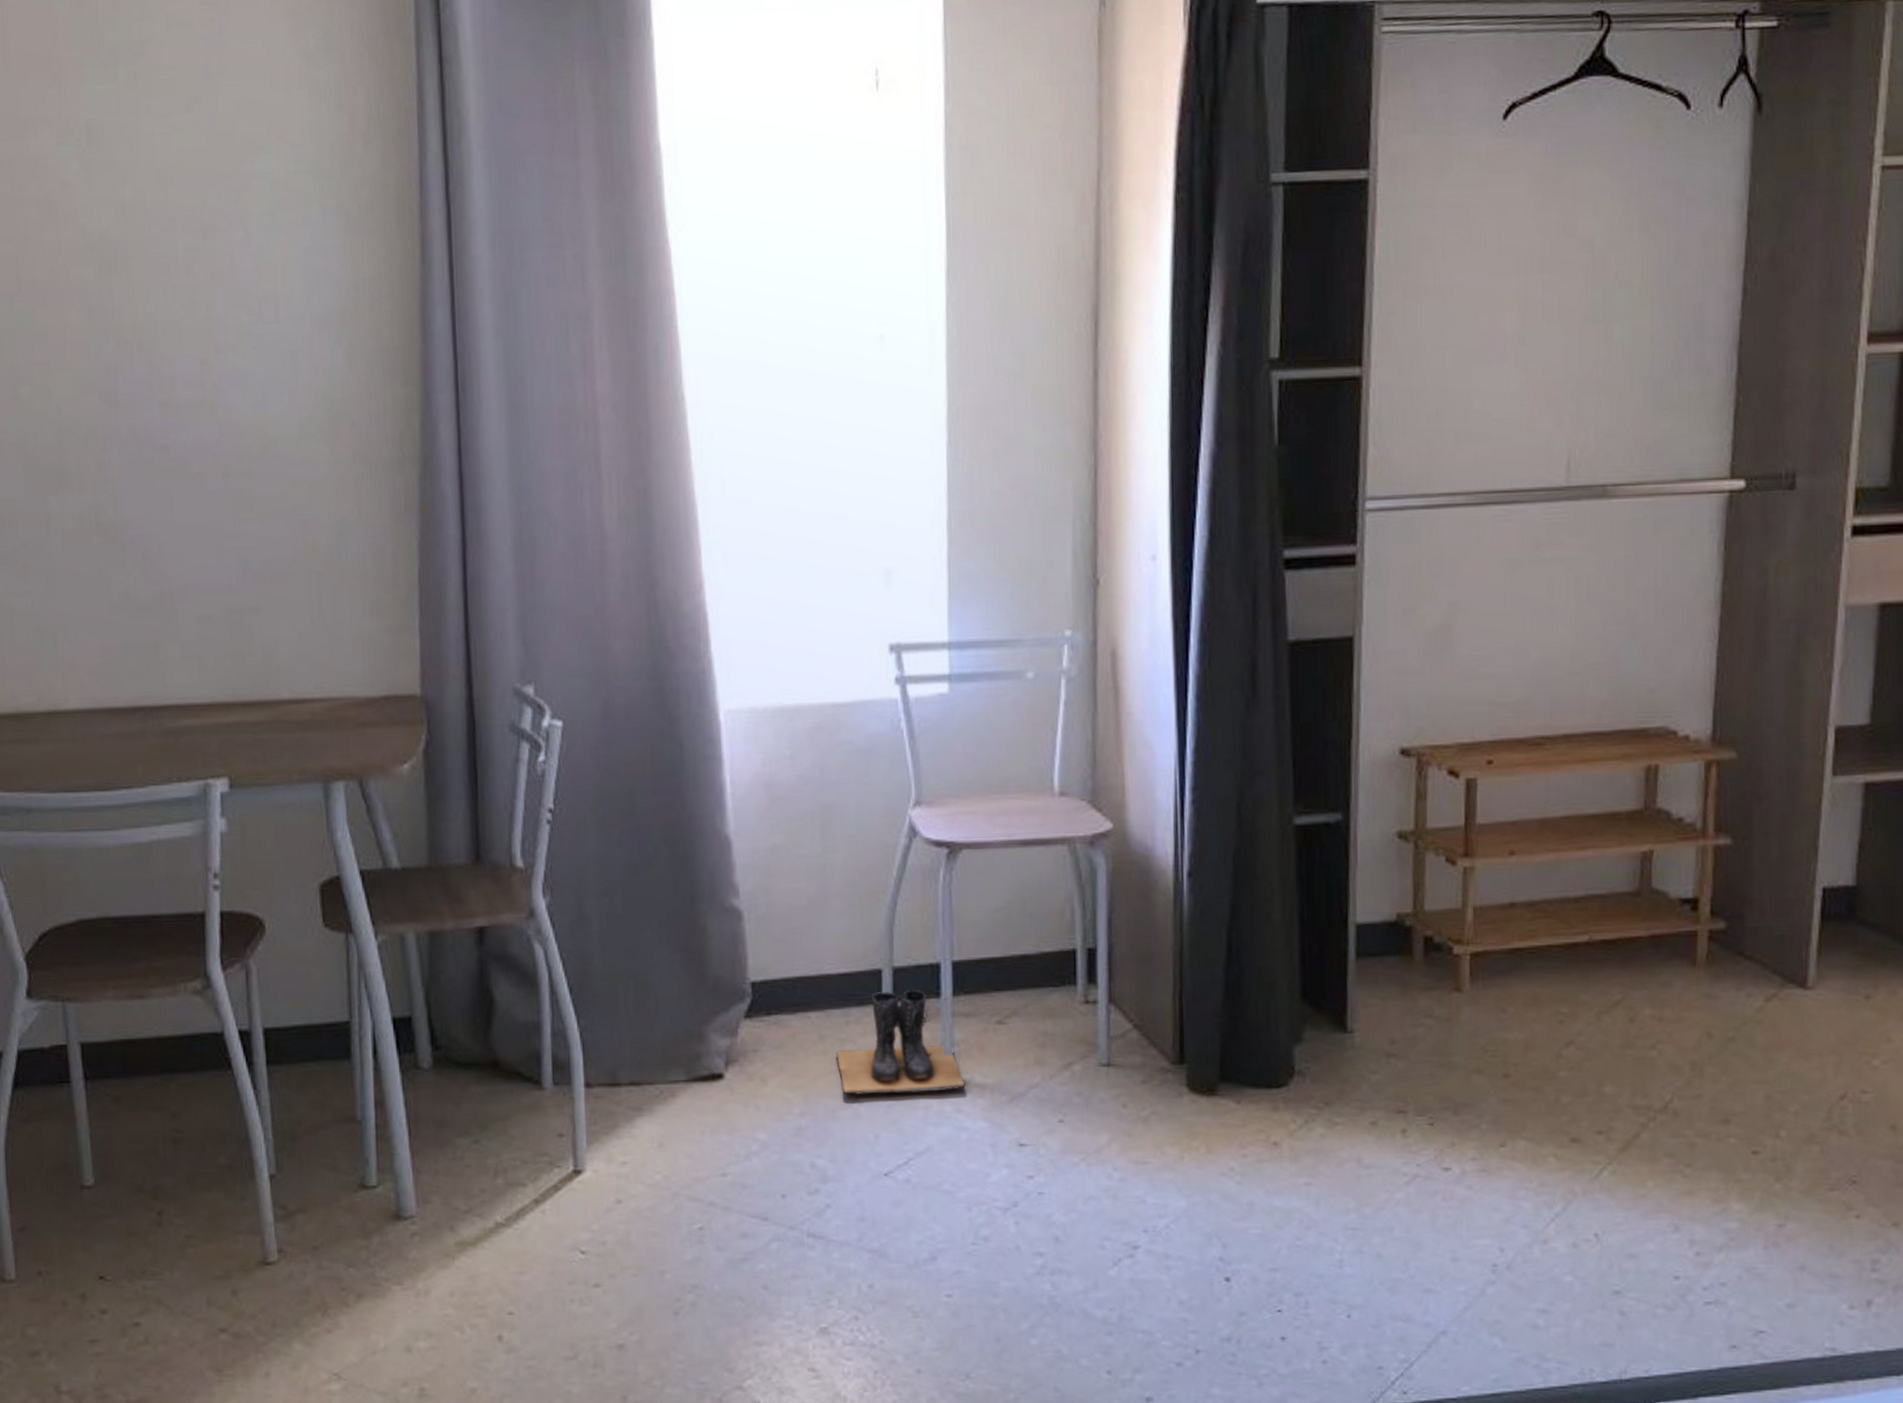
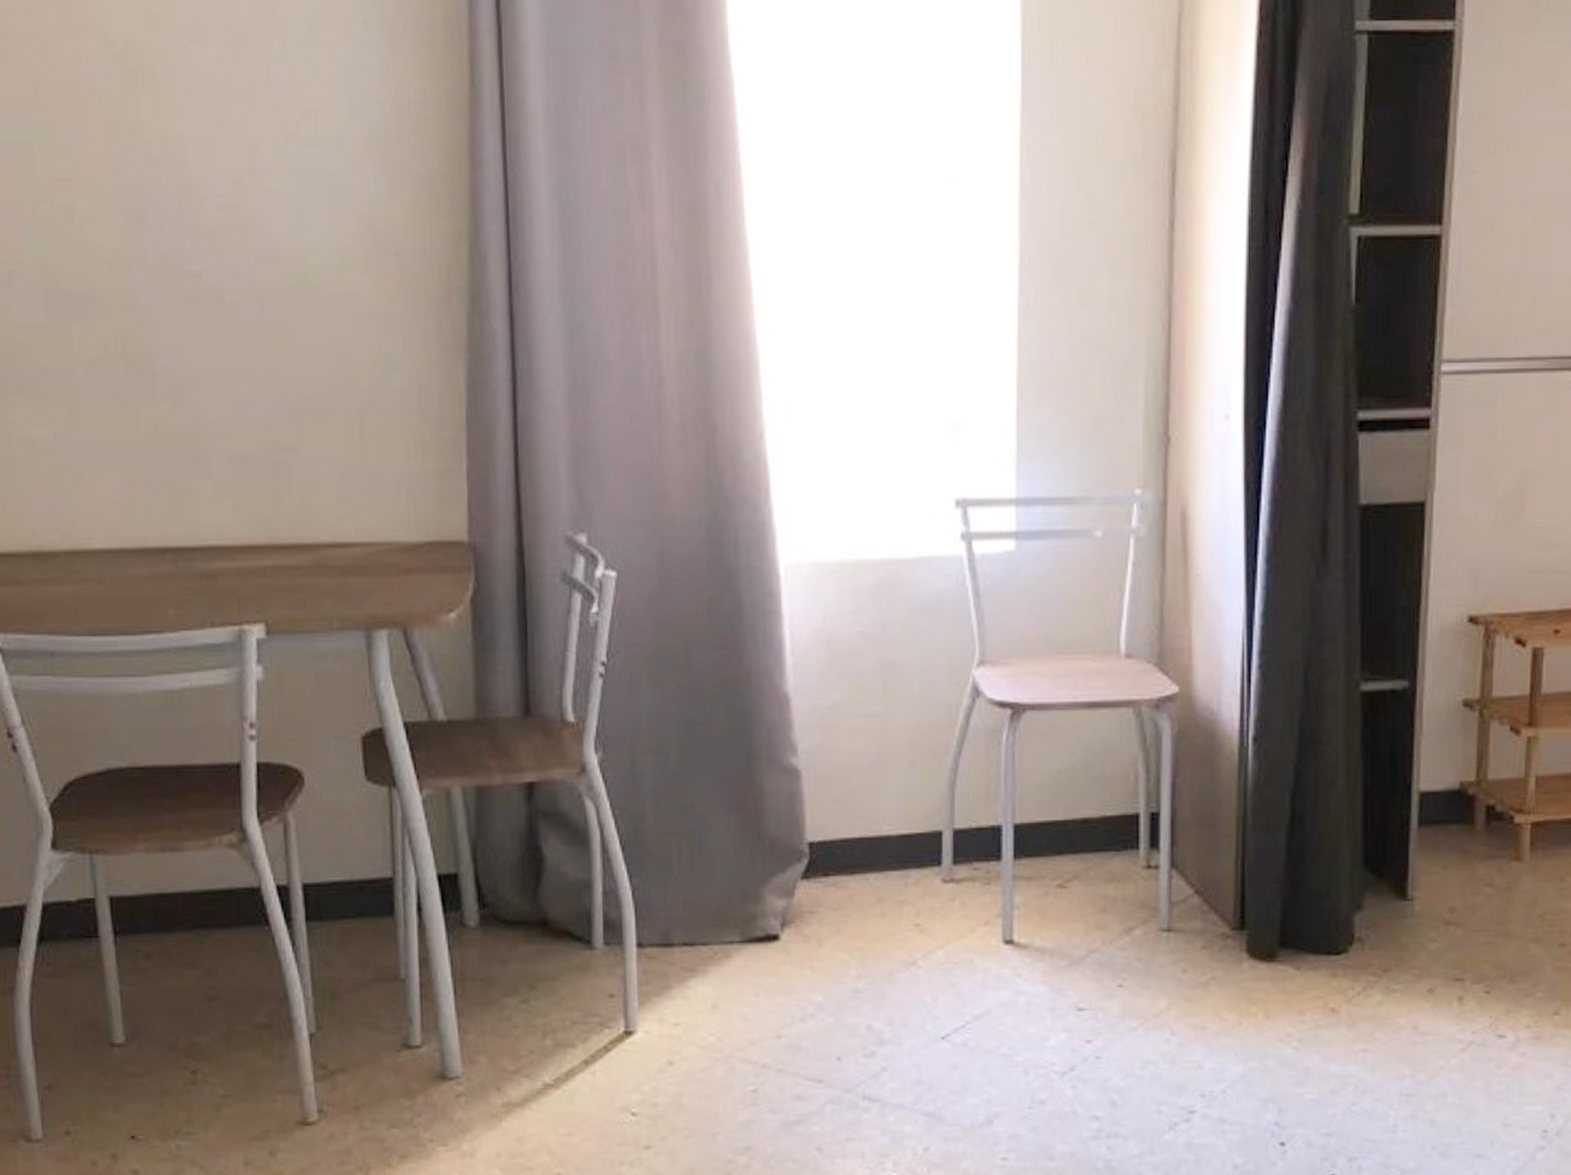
boots: present [835,989,967,1095] -> none [894,852,1026,957]

